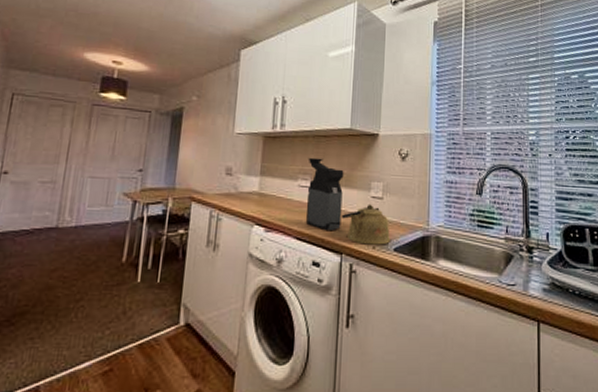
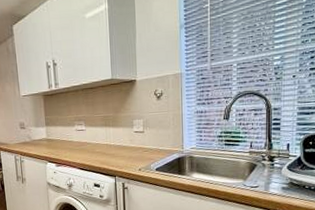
coffee maker: present [305,157,344,230] -> none [80,106,113,161]
kettle: present [341,204,390,245] -> none [112,137,152,168]

